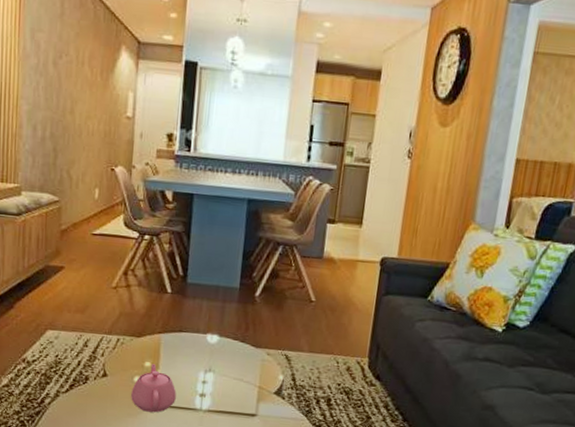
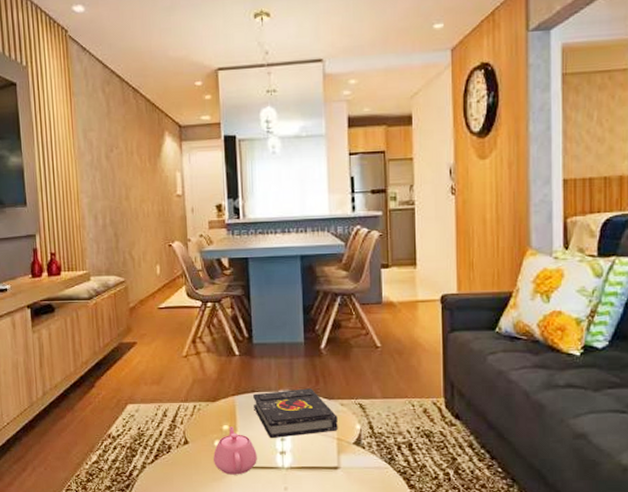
book: none [179,333,262,381] -> present [253,388,338,439]

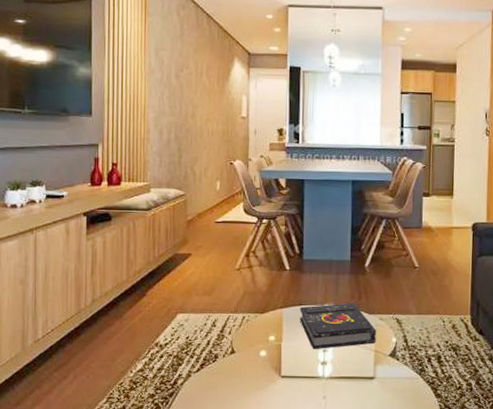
teapot: present [213,426,257,475] -> none [258,337,300,384]

